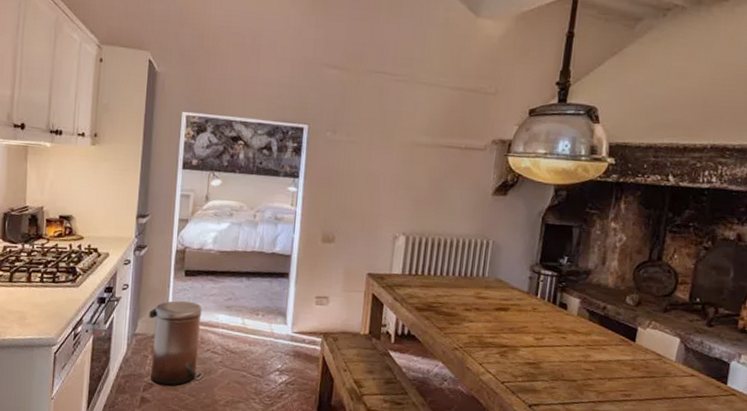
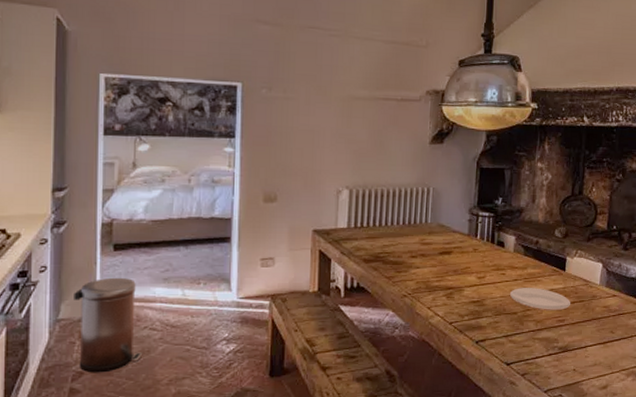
plate: none [570,354,640,384] -> present [510,288,571,311]

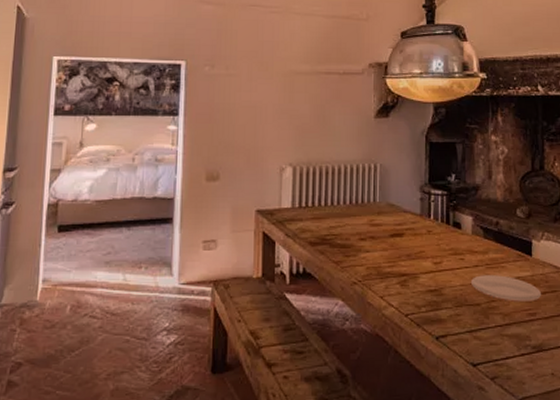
pedal bin: present [74,277,143,373] -> none [17,260,82,364]

